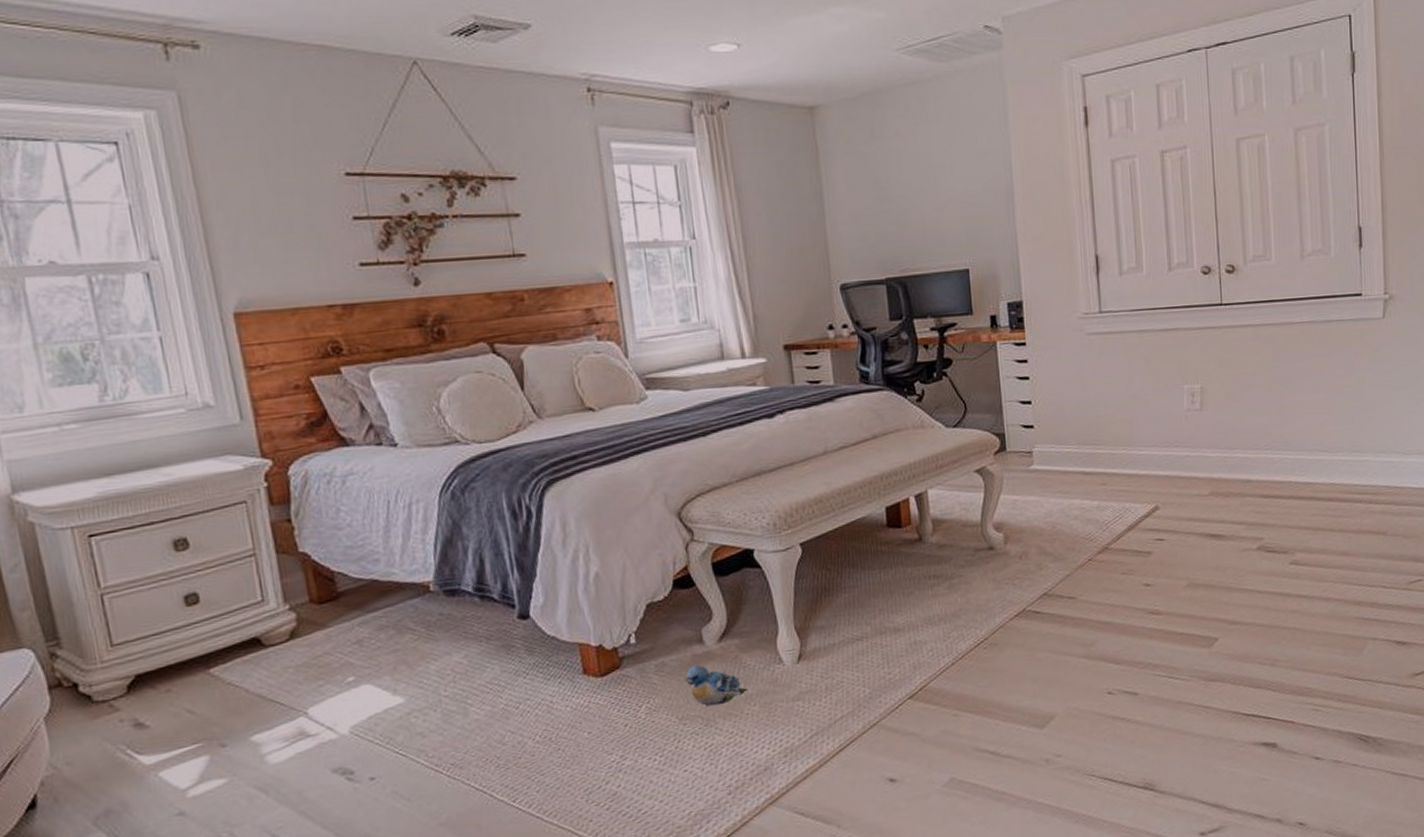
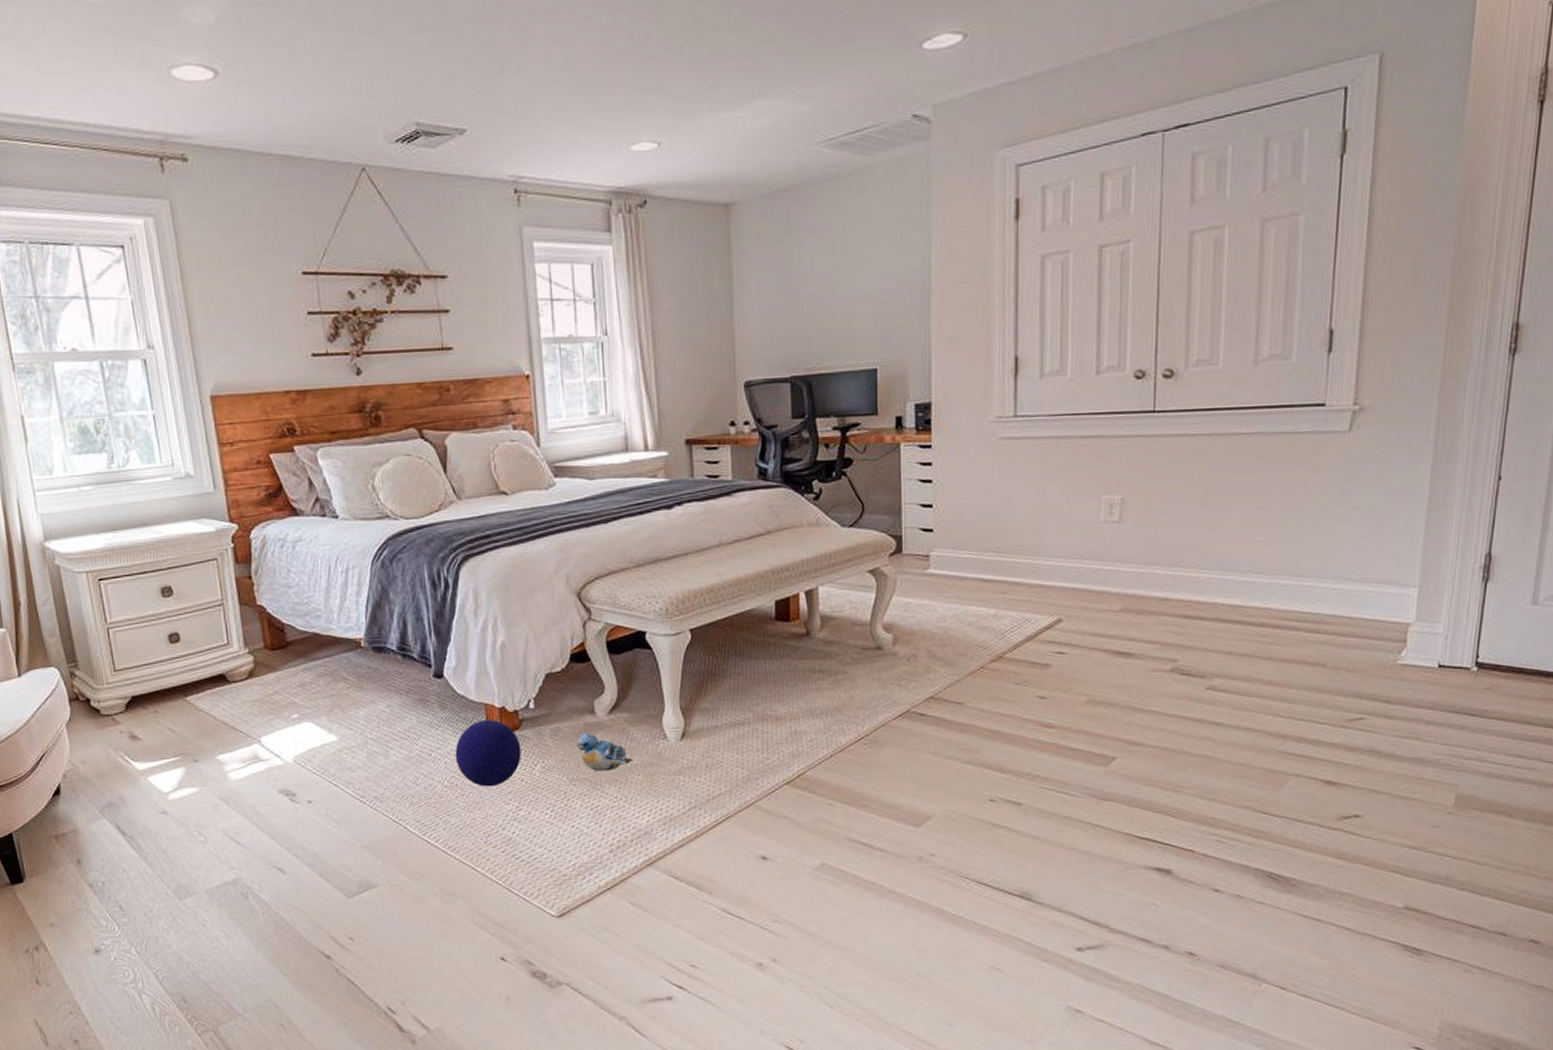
ball: none [546,660,624,738] -> present [455,719,521,787]

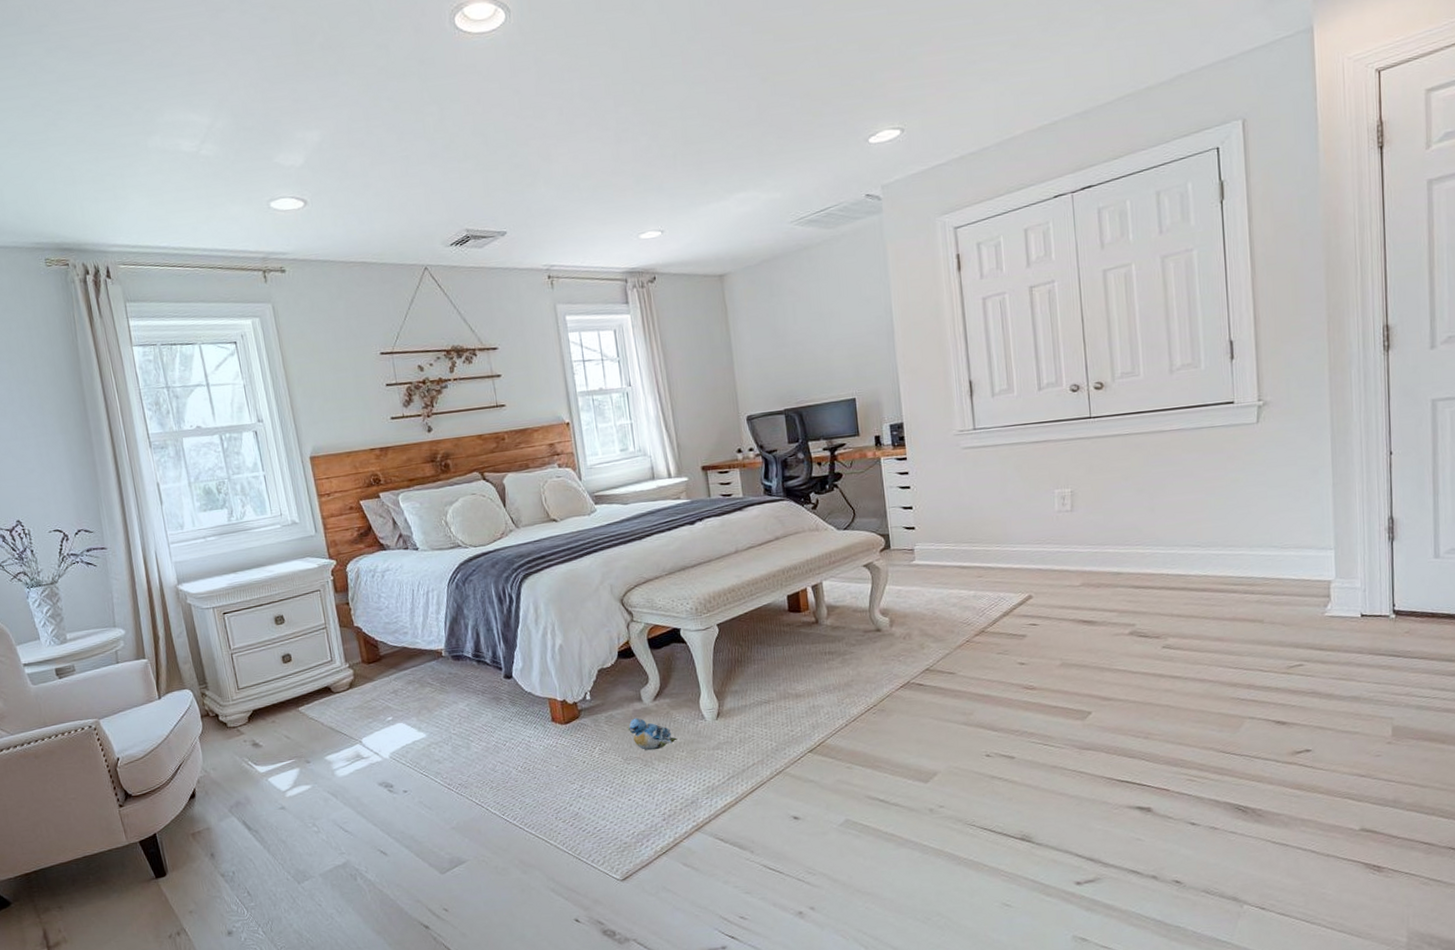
ball: present [455,719,521,787] -> none [525,711,582,770]

